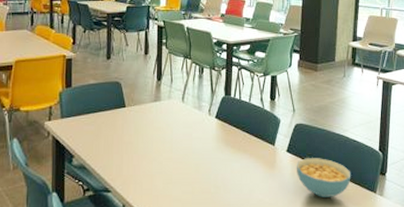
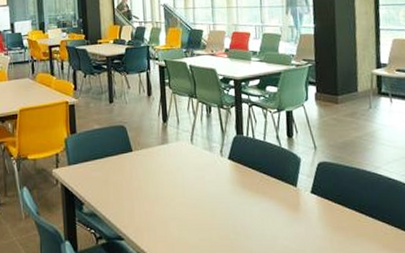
cereal bowl: present [296,158,351,197] -> none [323,199,390,243]

